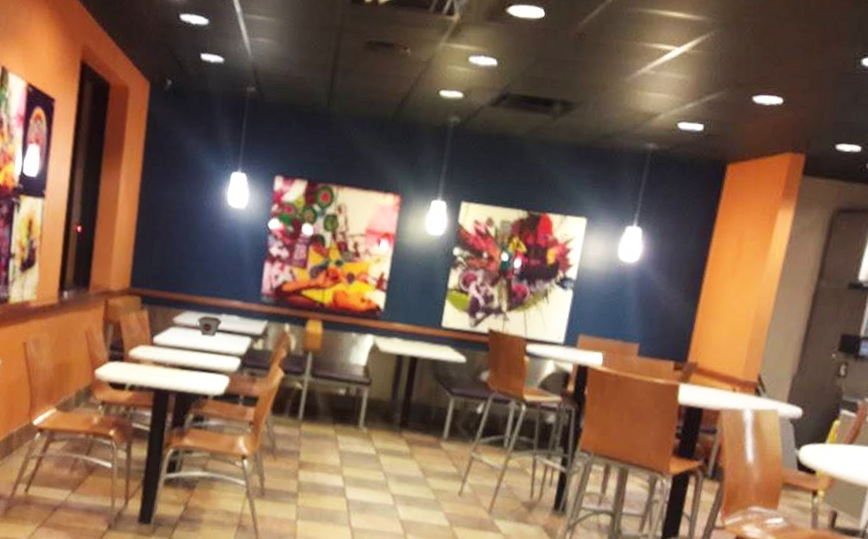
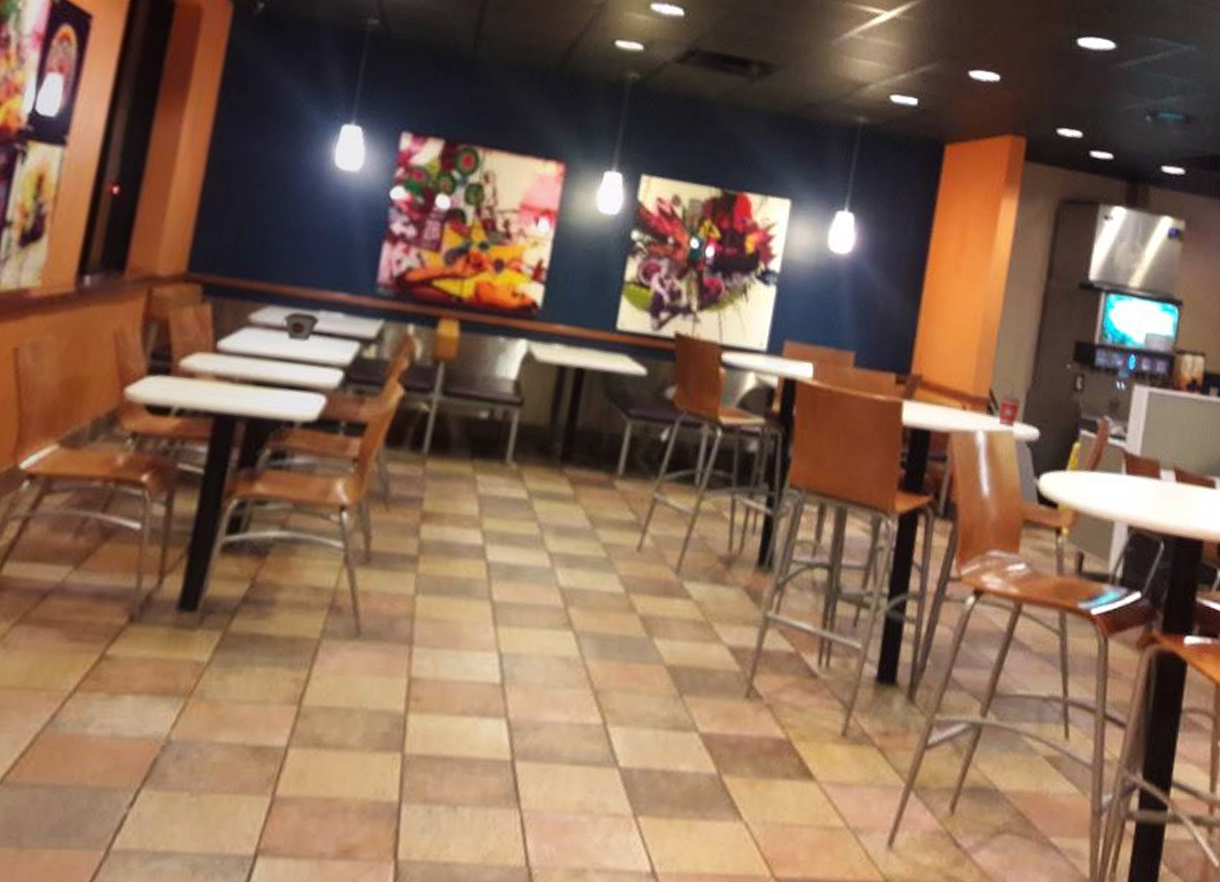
beverage cup: none [765,365,787,407] -> present [999,377,1021,428]

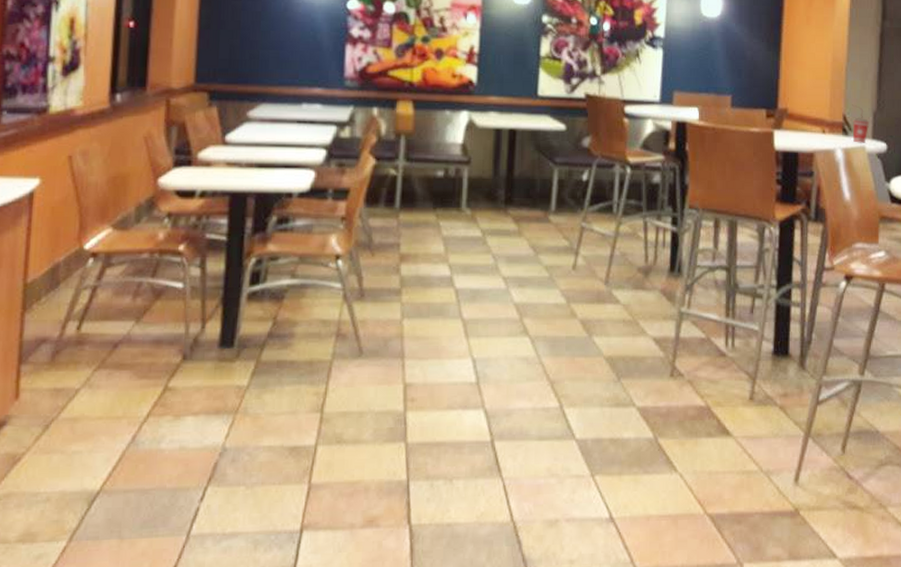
takeout container: present [281,311,319,342] -> none [273,106,302,130]

